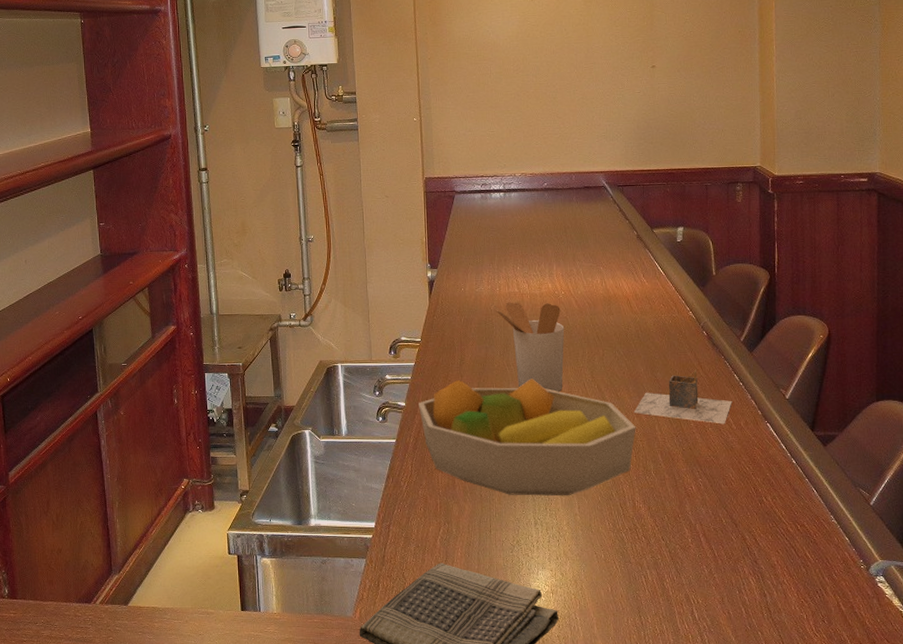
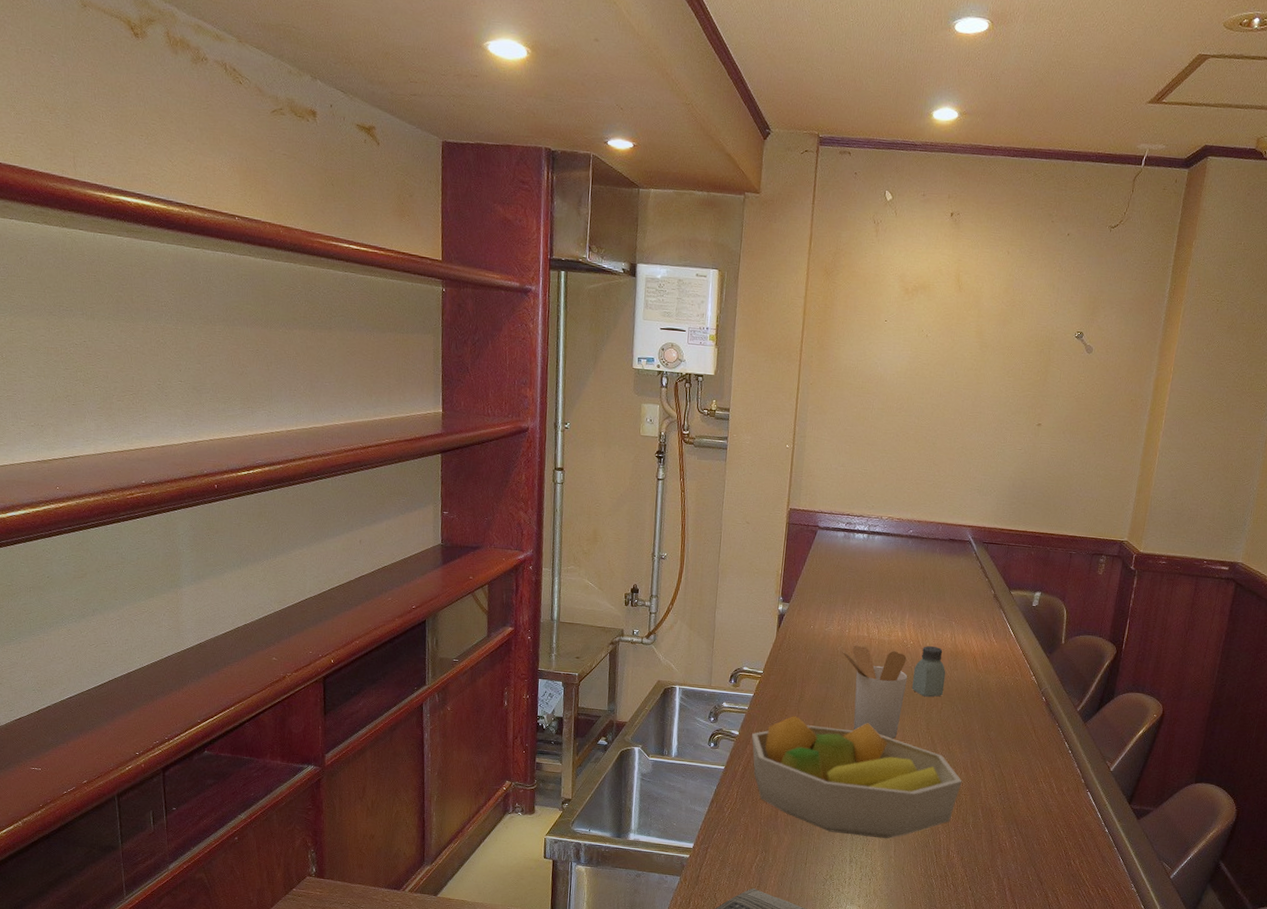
saltshaker: none [569,294,603,345] -> present [911,646,946,697]
napkin holder: present [633,369,732,424] -> none [962,732,1059,788]

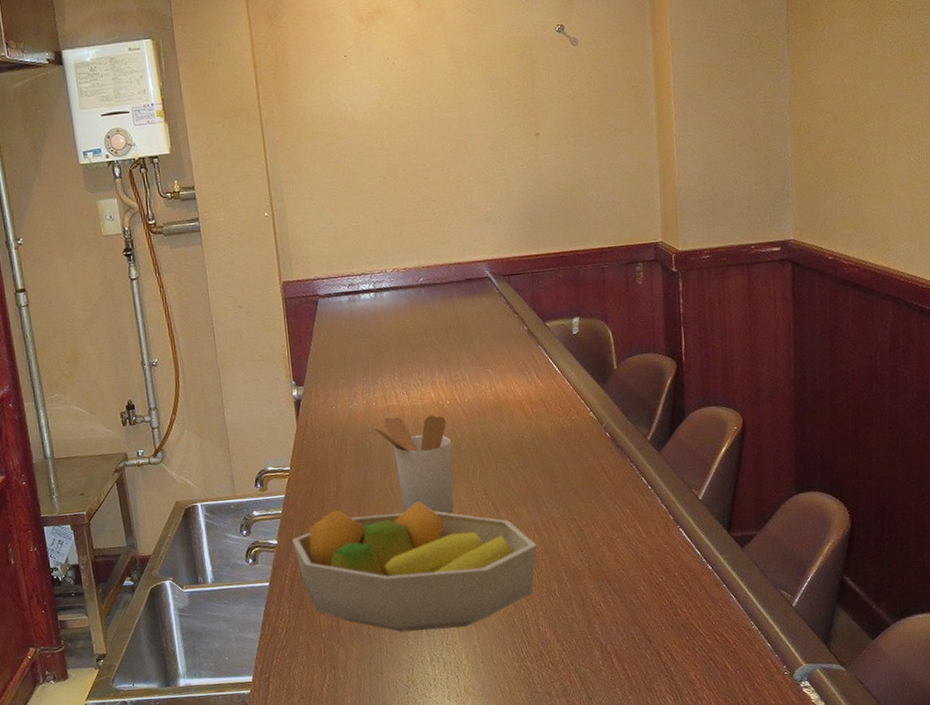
saltshaker: present [911,646,946,697] -> none [457,401,495,459]

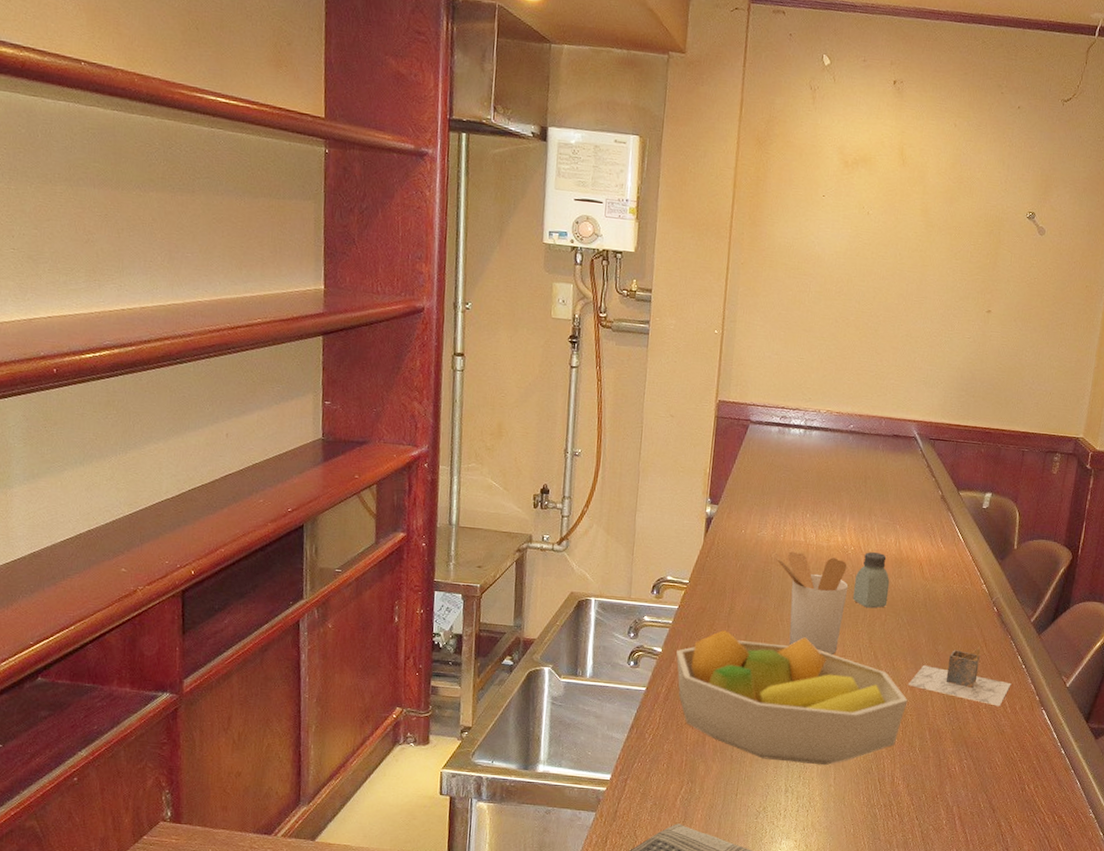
saltshaker: none [457,401,495,459] -> present [852,552,890,609]
napkin holder: none [533,475,641,534] -> present [907,646,1012,707]

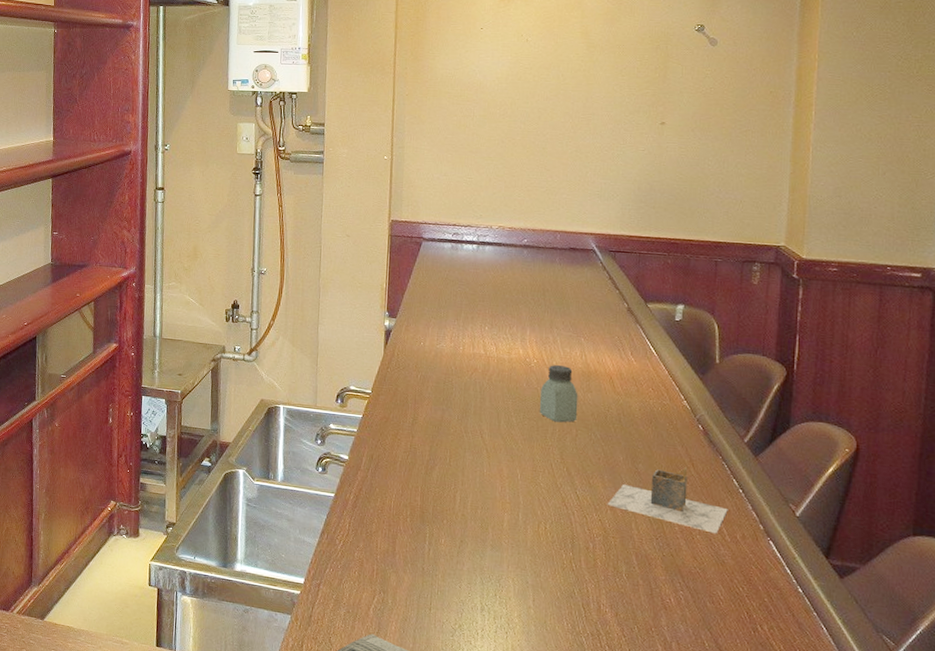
fruit bowl: present [676,630,908,766] -> none [362,440,609,586]
utensil holder: present [772,551,849,656] -> none [452,363,534,470]

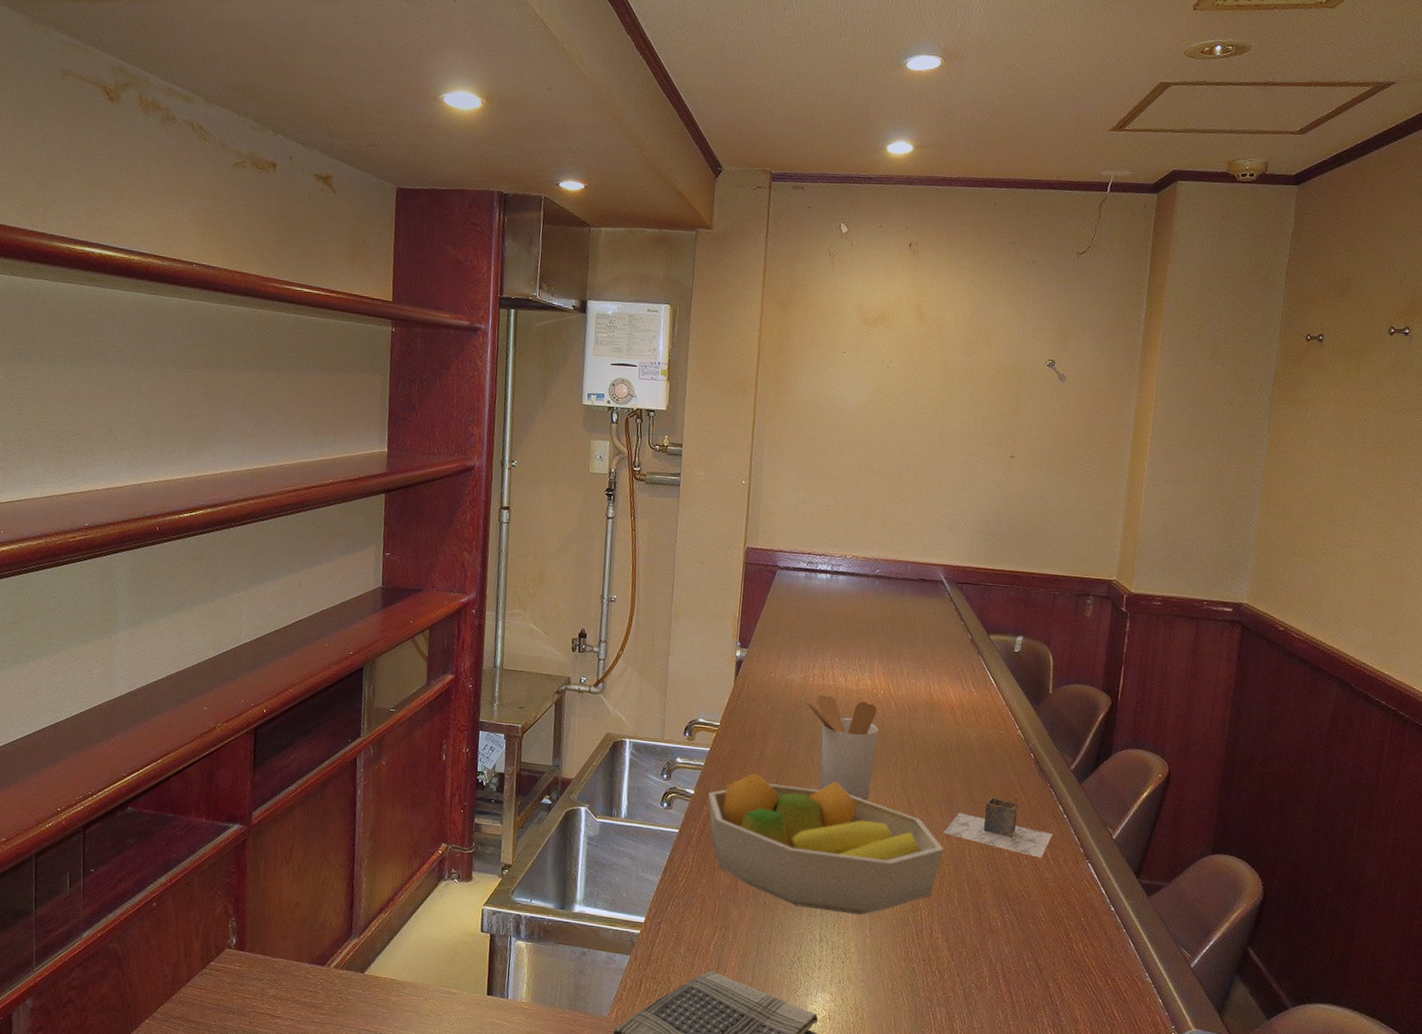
fruit bowl: none [362,440,609,586] -> present [708,773,944,915]
utensil holder: none [452,363,534,470] -> present [801,694,879,801]
saltshaker: present [539,365,578,423] -> none [883,696,922,753]

